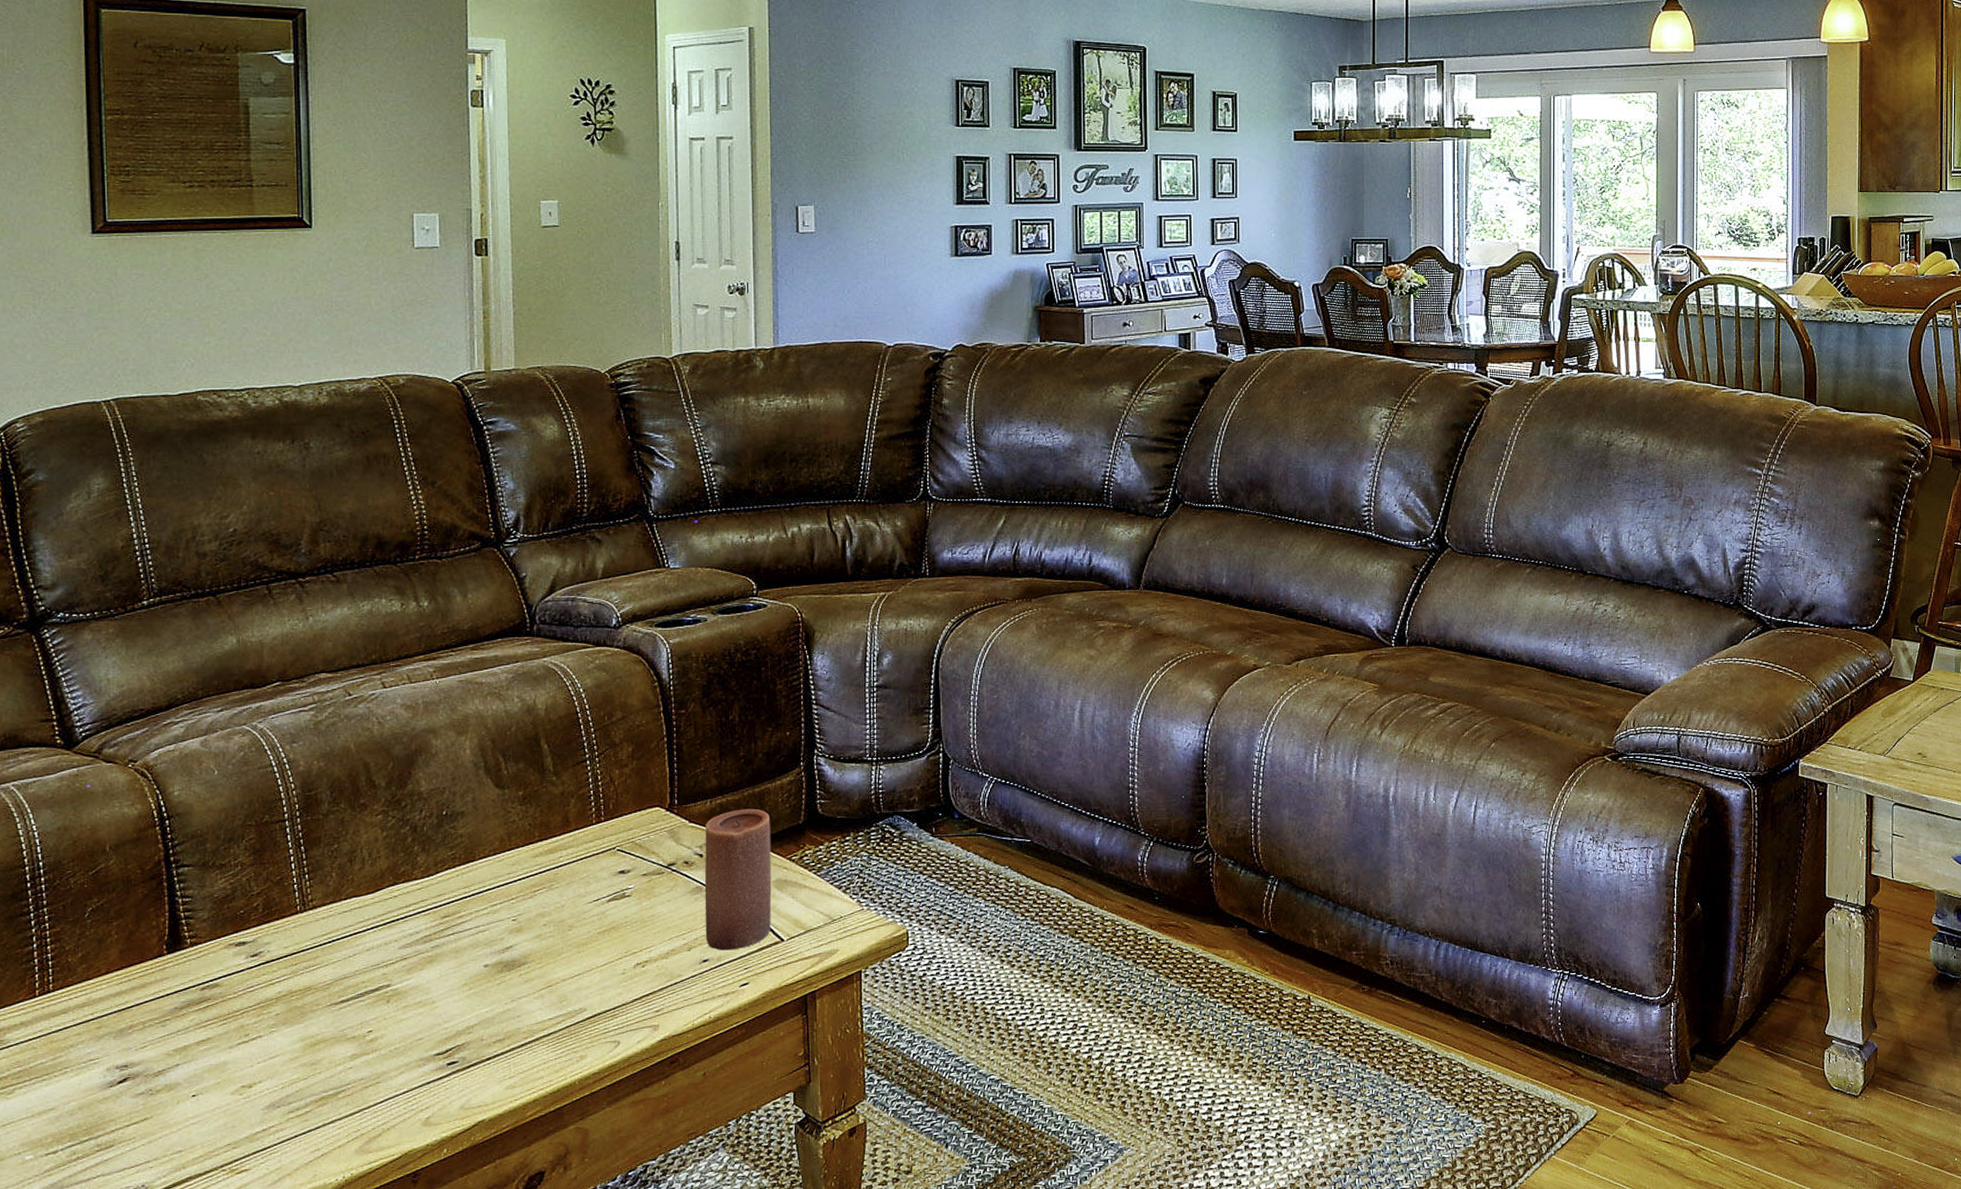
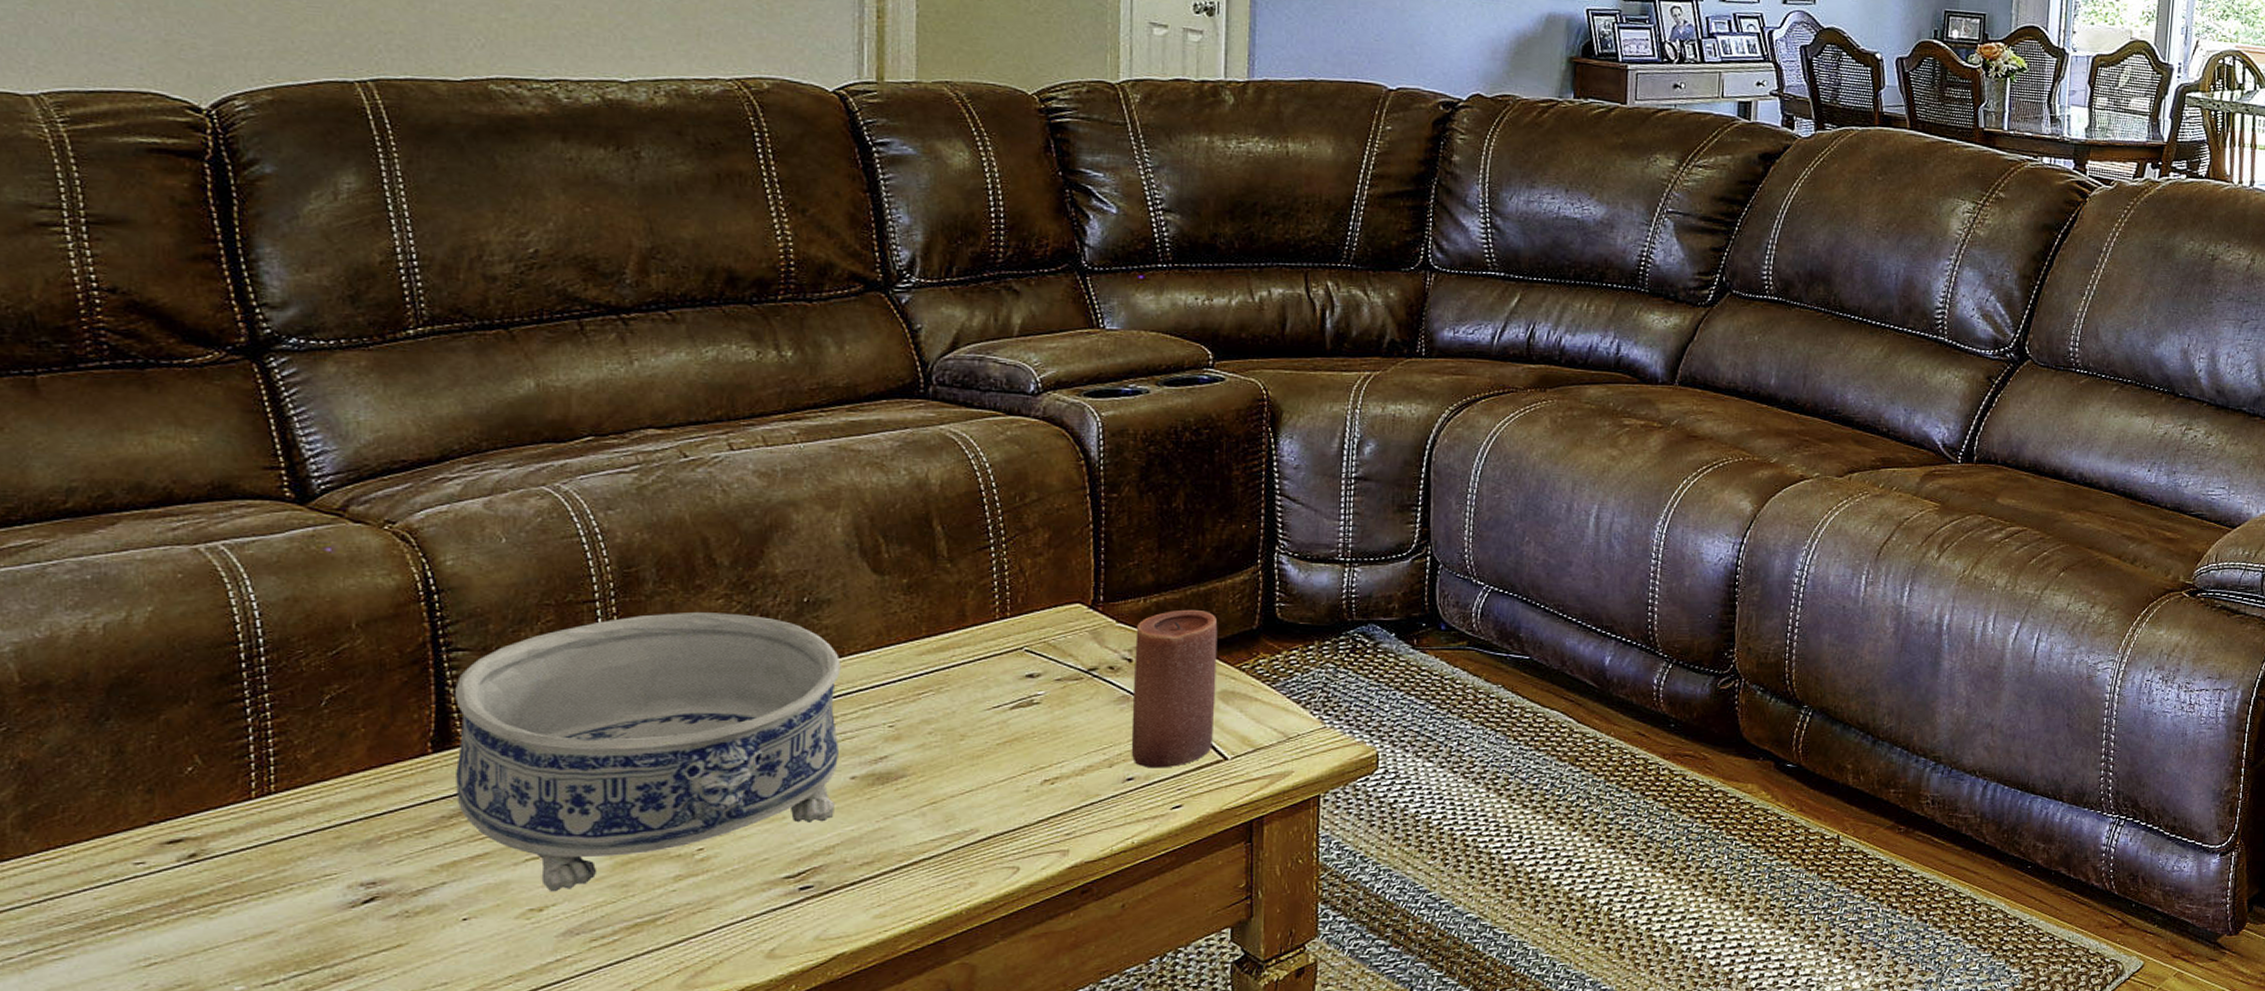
decorative bowl: none [183,826,474,1071] -> present [455,611,841,892]

